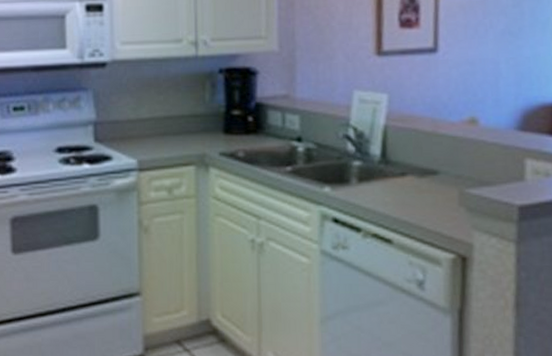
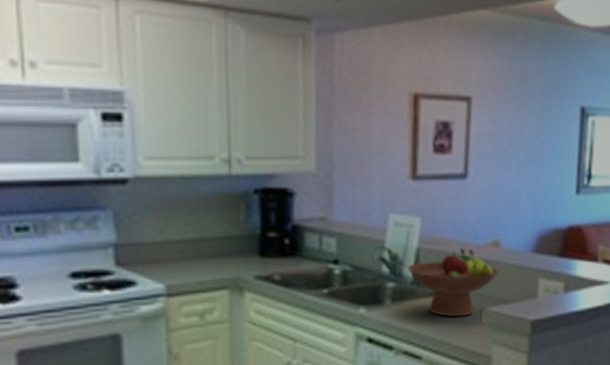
fruit bowl: none [374,126,478,199] -> present [407,248,499,317]

